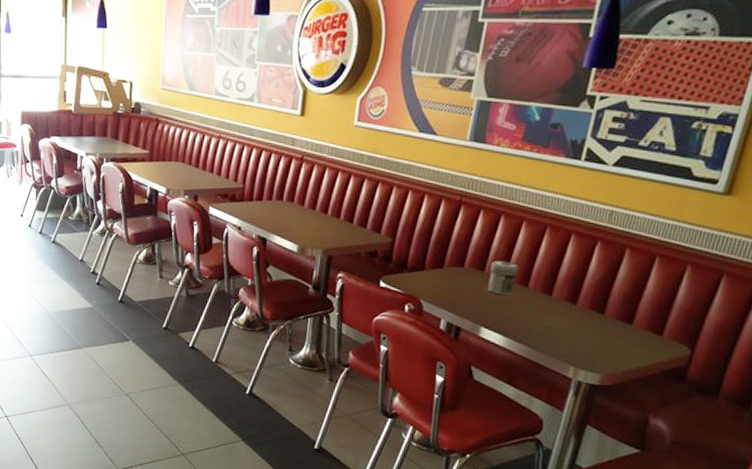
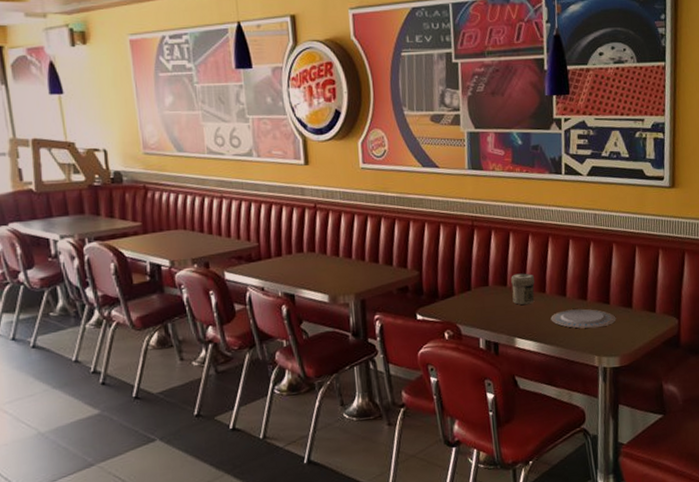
plate: none [527,310,609,338] -> present [550,308,616,329]

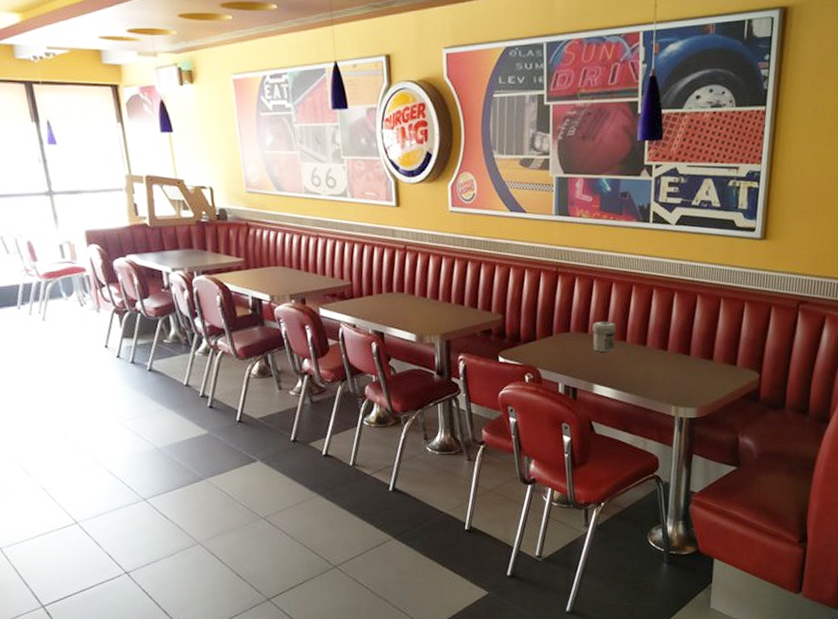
plate: present [550,308,616,329] -> none [630,358,696,379]

